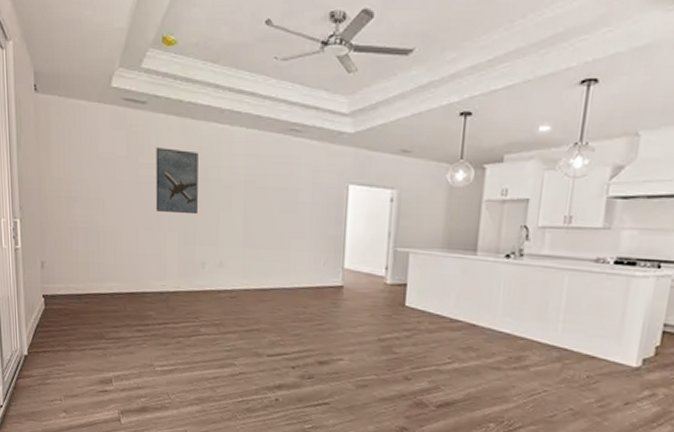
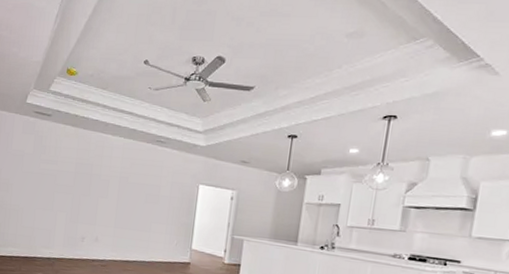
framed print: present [155,147,198,215] -> none [50,148,86,200]

